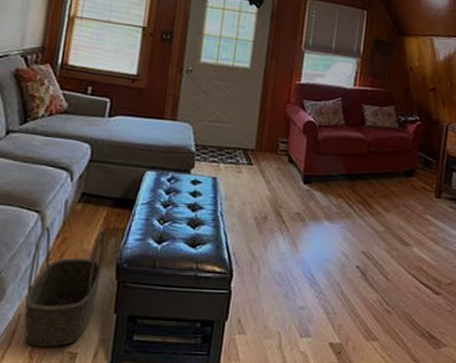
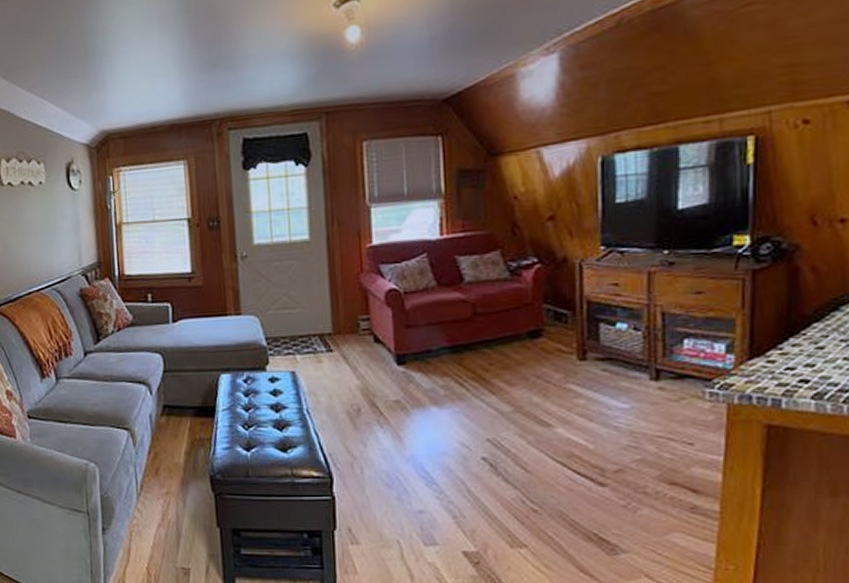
basket: present [24,226,105,347] -> none [130,440,198,563]

